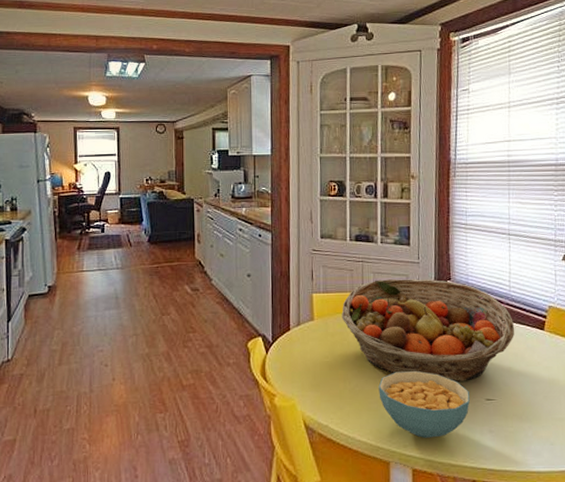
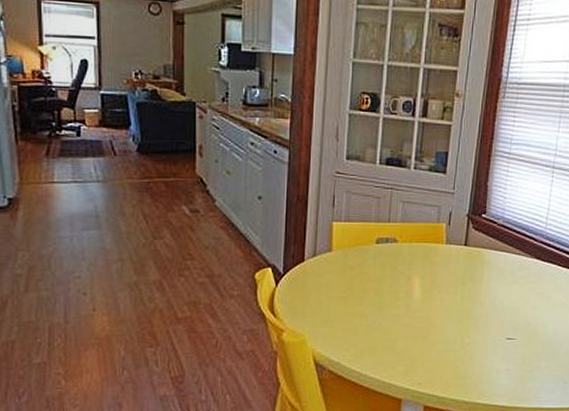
fruit basket: present [341,279,515,382] -> none [363,210,546,320]
cereal bowl: present [378,370,470,438] -> none [396,308,491,376]

